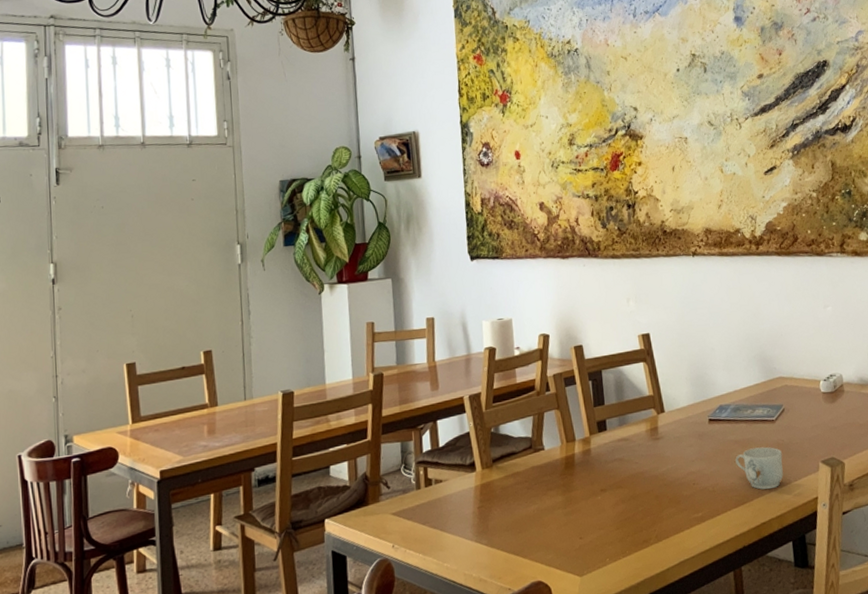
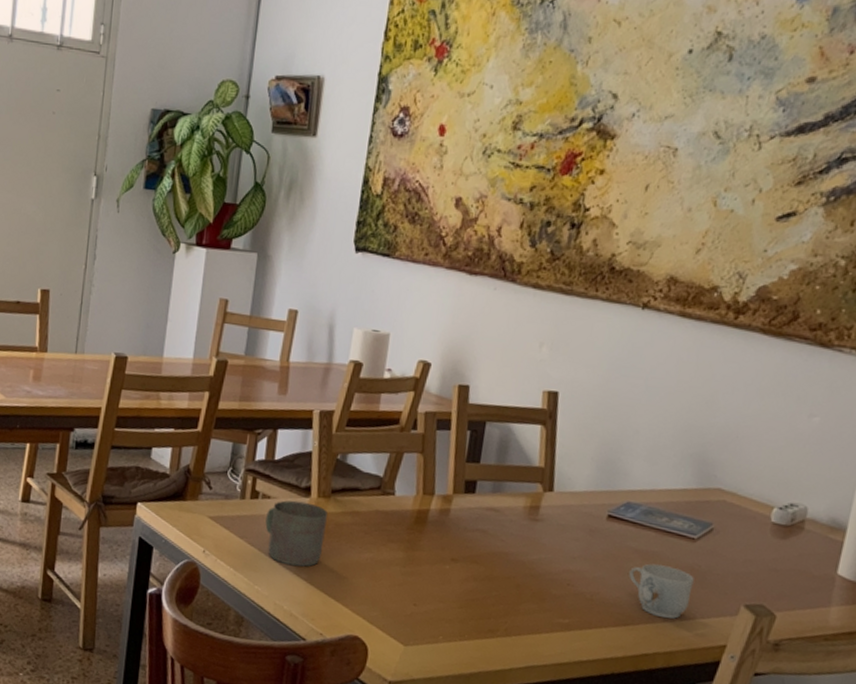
mug: none [441,476,495,537] -> present [265,500,328,567]

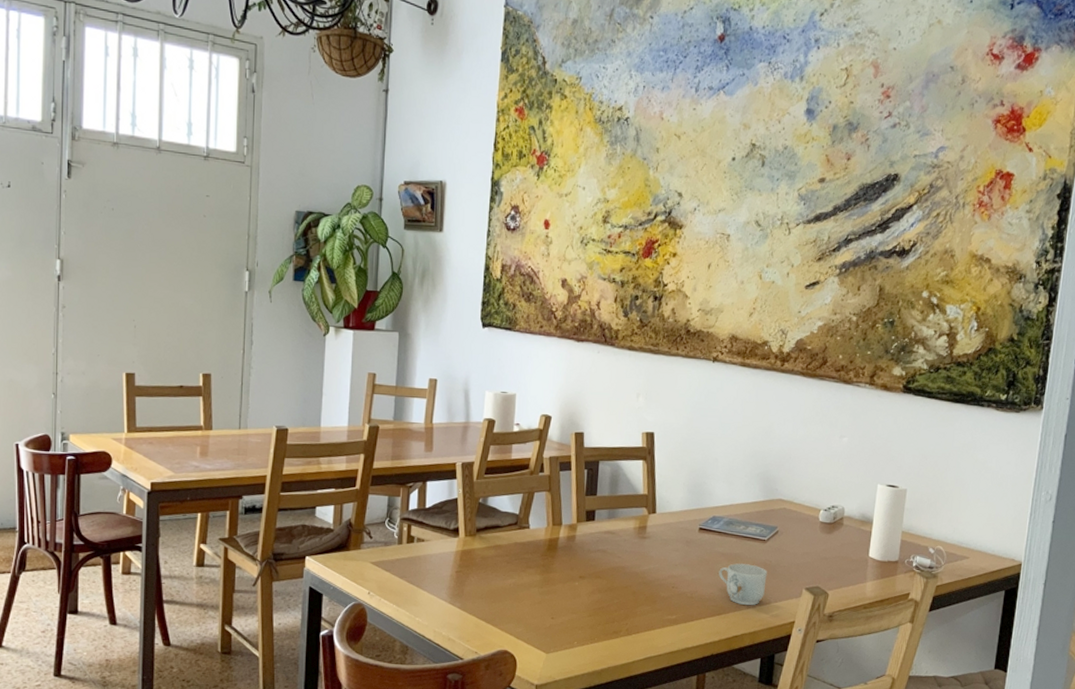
mug: present [265,500,328,567] -> none [421,541,474,597]

